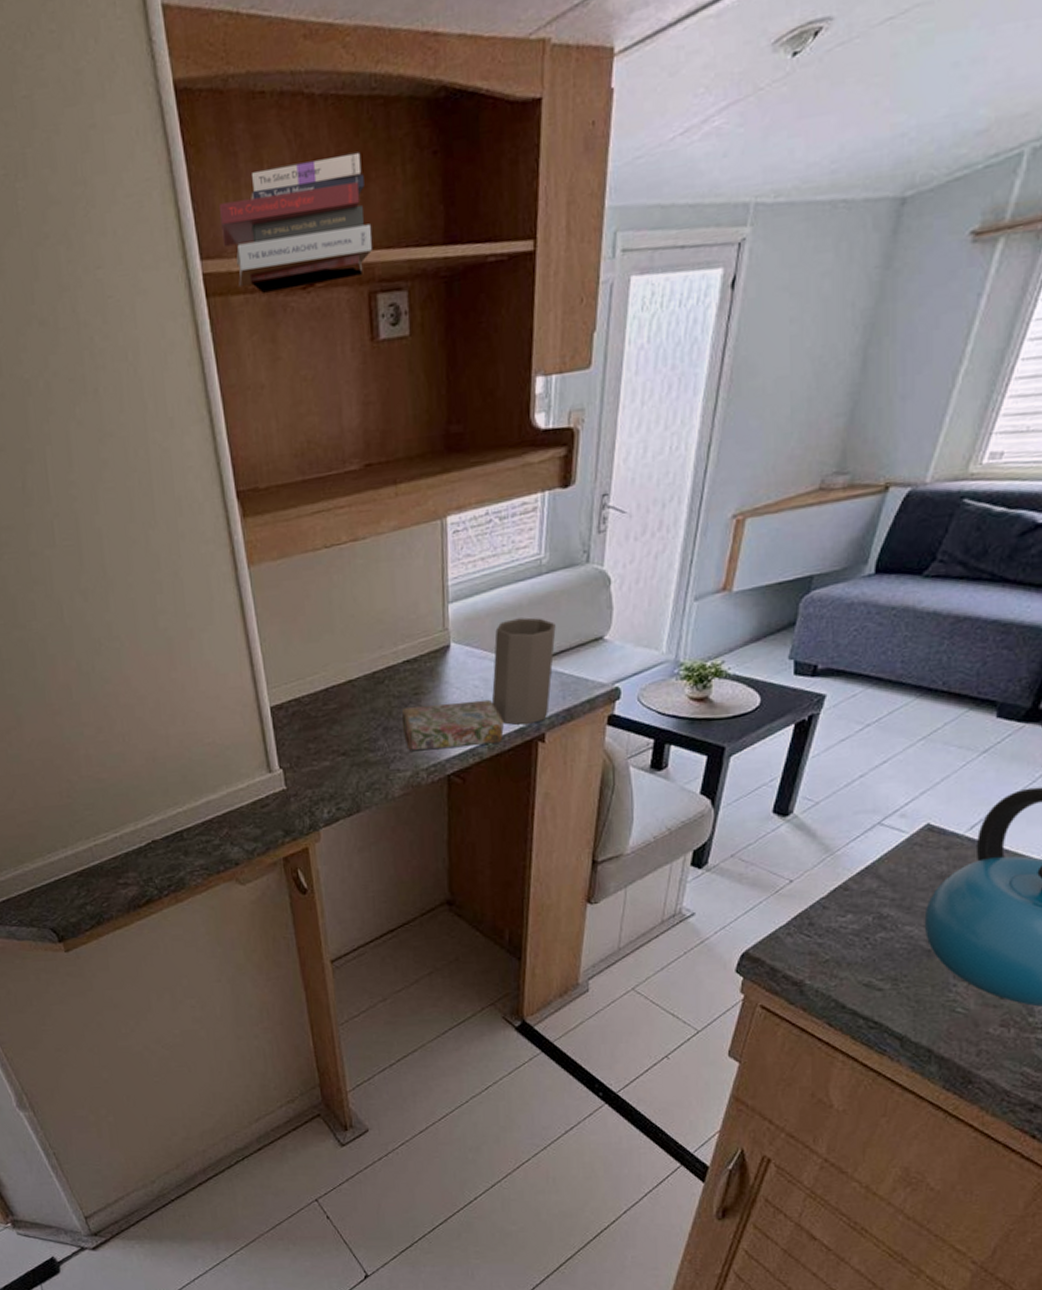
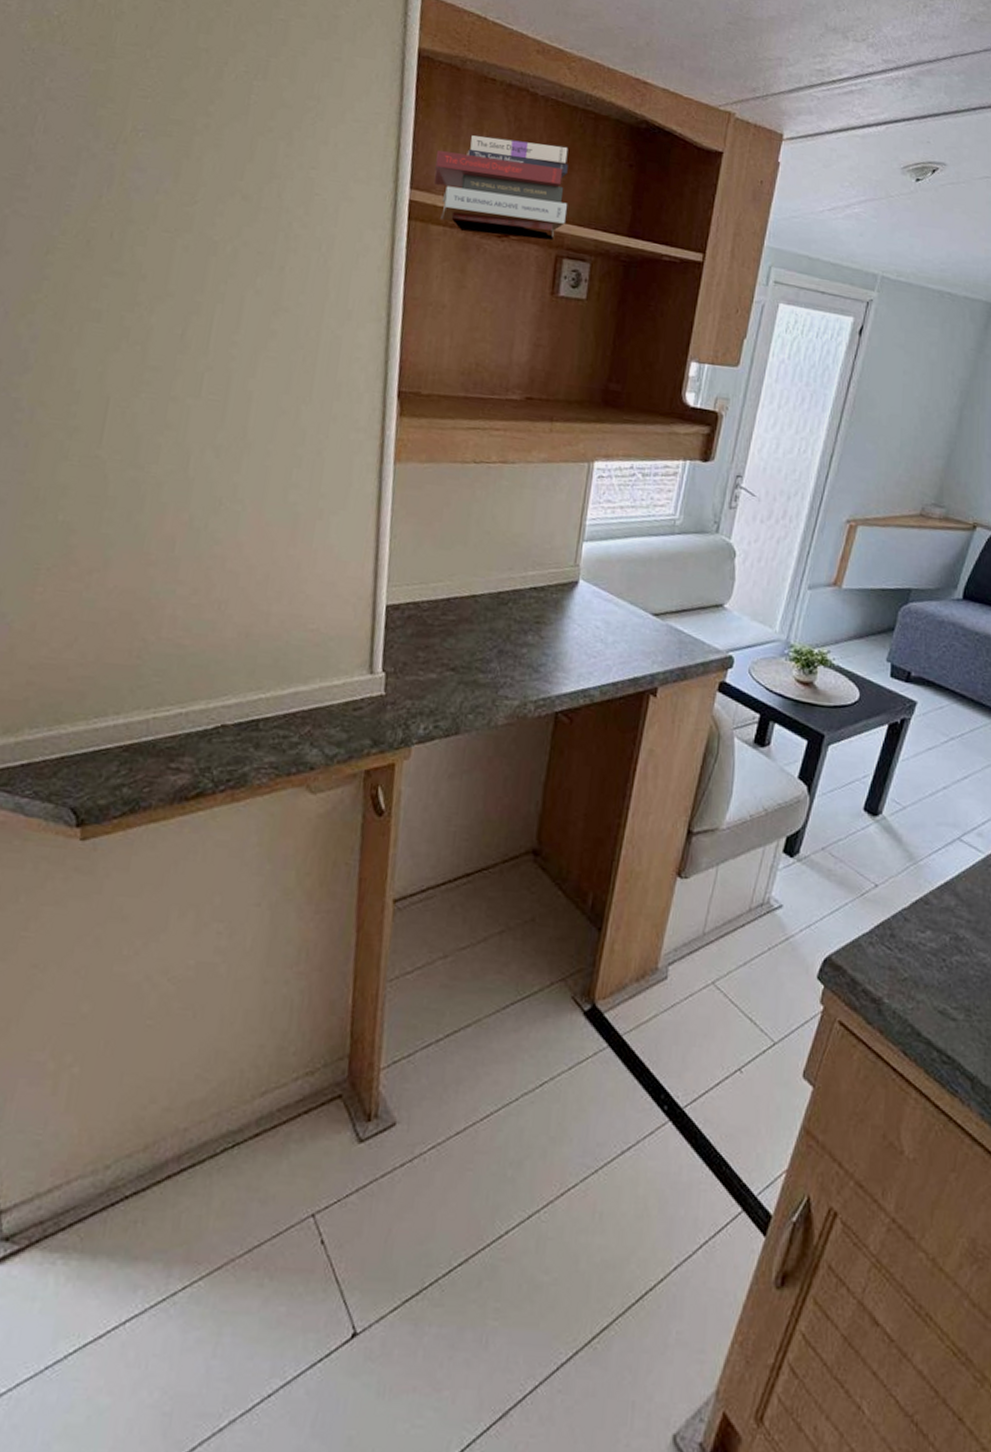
decorative box: present [401,699,504,750] -> none [518,634,619,689]
cup: present [492,617,556,726] -> none [611,569,681,676]

